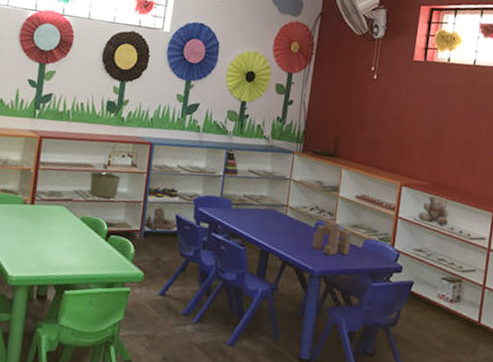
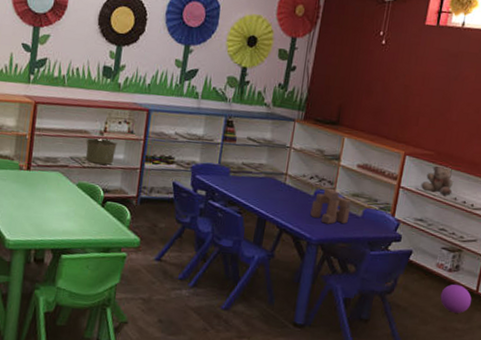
toy block set: present [143,207,175,231] -> none [140,174,172,197]
ball: none [443,315,475,346] -> present [440,283,472,313]

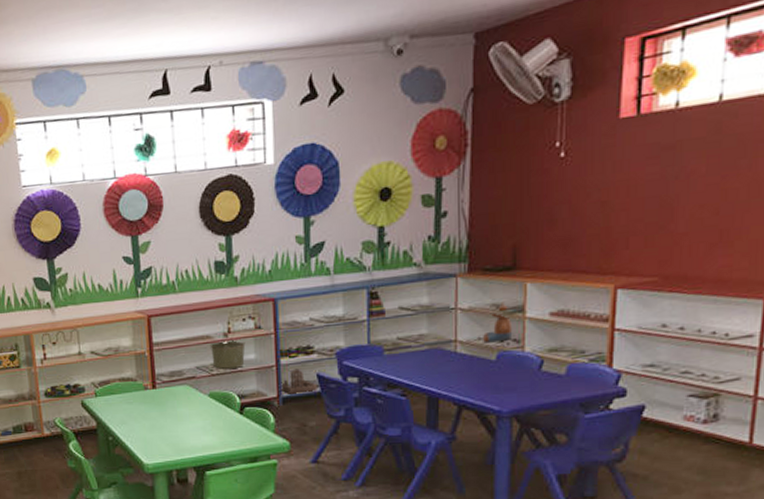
toy block set: none [140,174,172,197] -> present [280,368,317,394]
stuffed toy: none [306,148,330,181] -> present [483,301,513,343]
wooden blocks: present [310,187,352,224] -> none [495,347,549,391]
teddy bear: present [421,165,453,196] -> none [646,291,692,329]
ball: present [440,283,472,313] -> none [695,437,745,474]

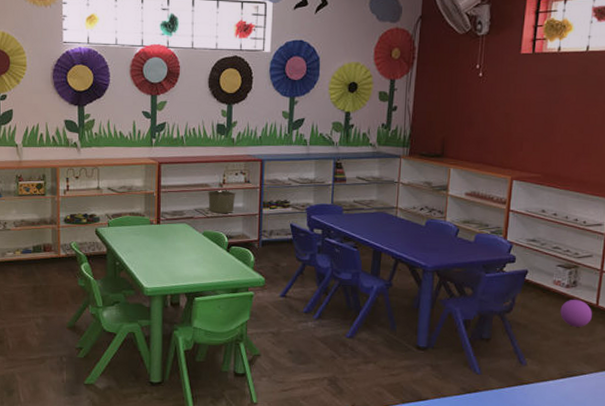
toy block set: present [280,368,317,394] -> none [261,218,290,239]
stuffed toy: present [483,301,513,343] -> none [417,180,439,212]
ball: none [695,437,745,474] -> present [560,299,593,327]

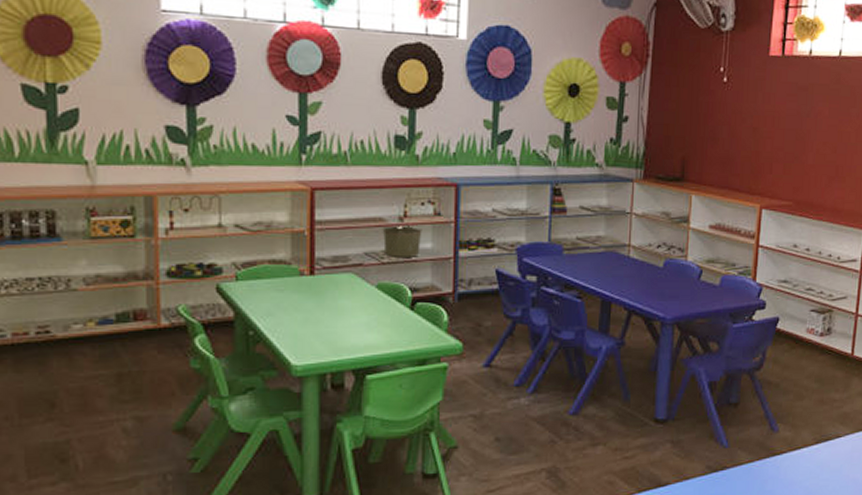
ball: present [560,299,593,327] -> none [814,349,848,382]

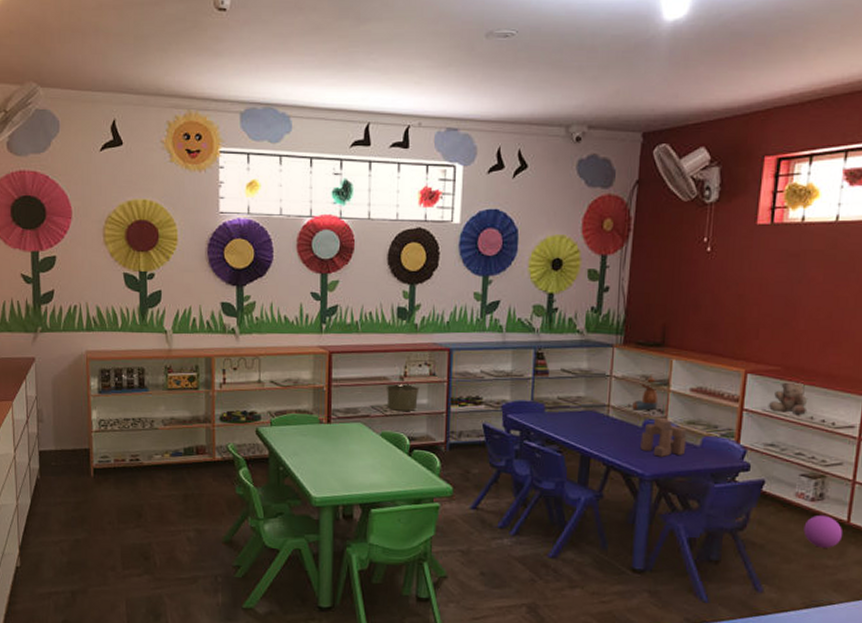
stuffed toy: none [653,210,679,250] -> present [632,374,659,411]
wooden blocks: none [661,256,707,298] -> present [640,417,687,457]
teddy bear: none [782,216,816,250] -> present [769,381,807,415]
ball: none [814,349,848,382] -> present [803,514,843,548]

